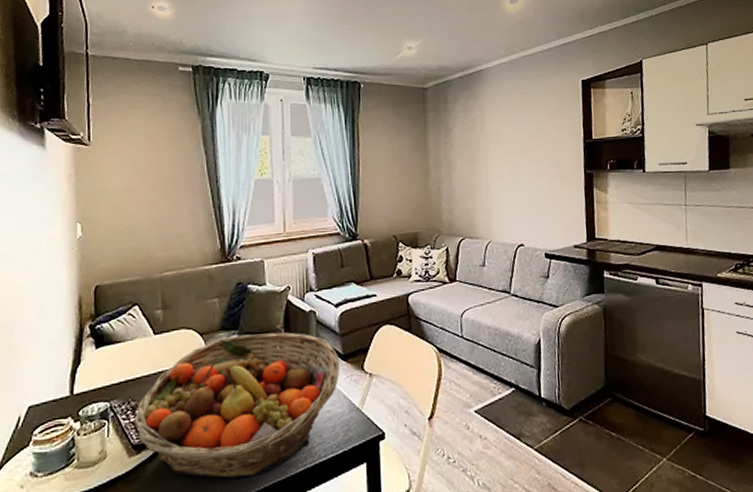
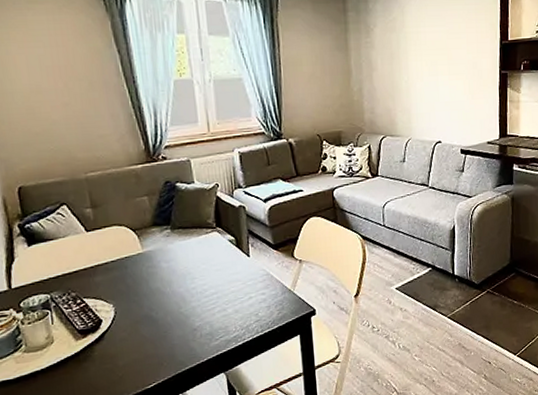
fruit basket: present [133,332,340,479] -> none [76,226,272,355]

